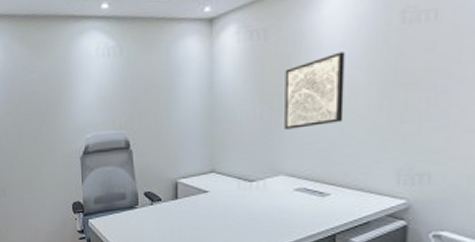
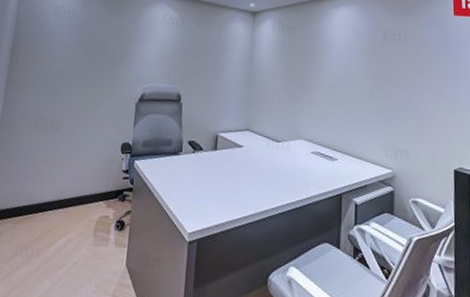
wall art: present [284,51,345,129] -> none [305,52,348,104]

